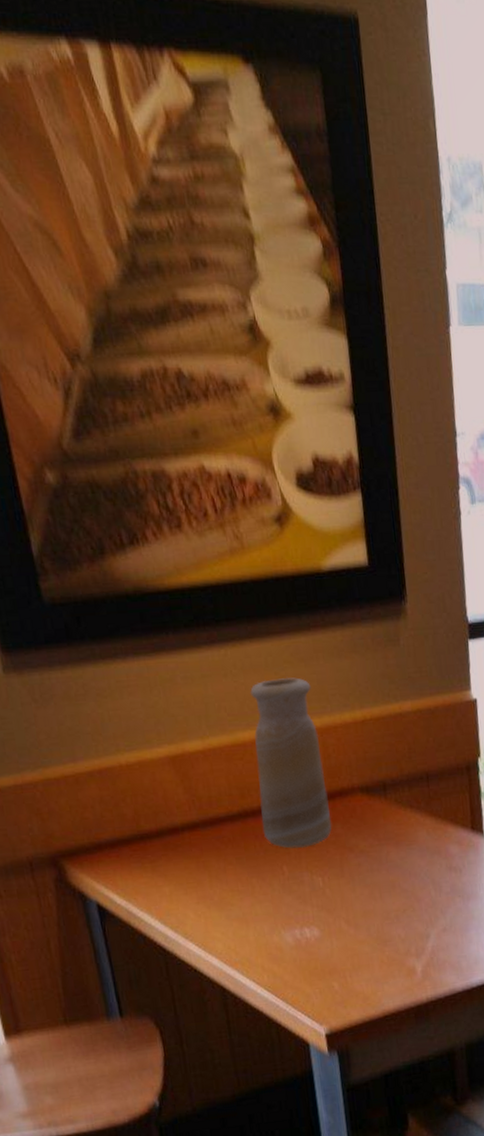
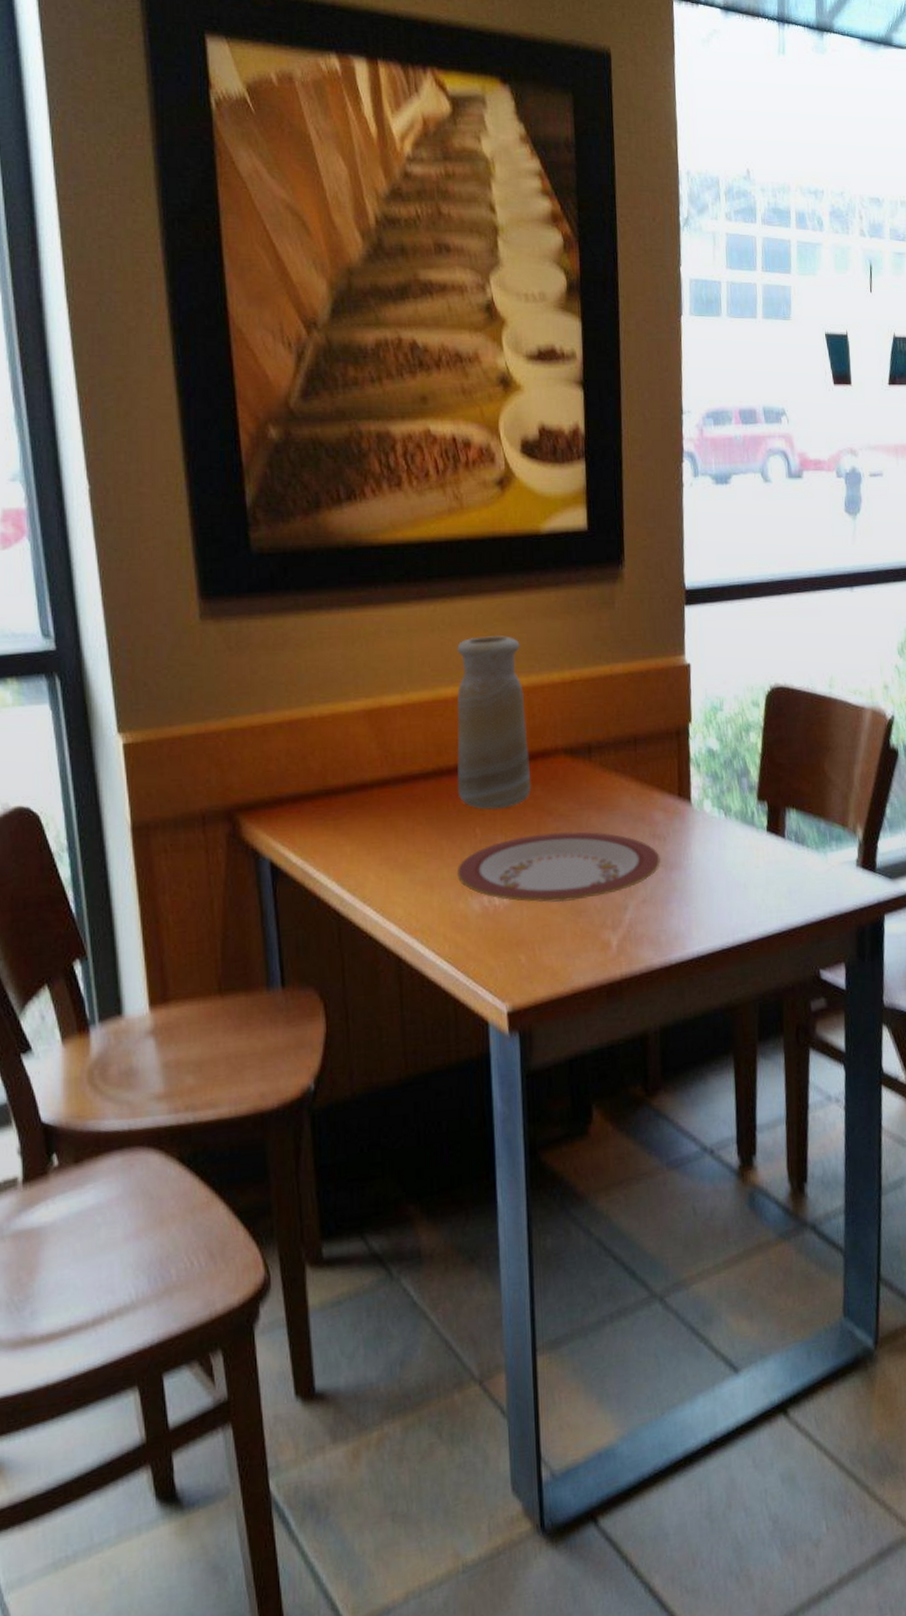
plate: none [268,866,458,934] -> present [456,831,660,903]

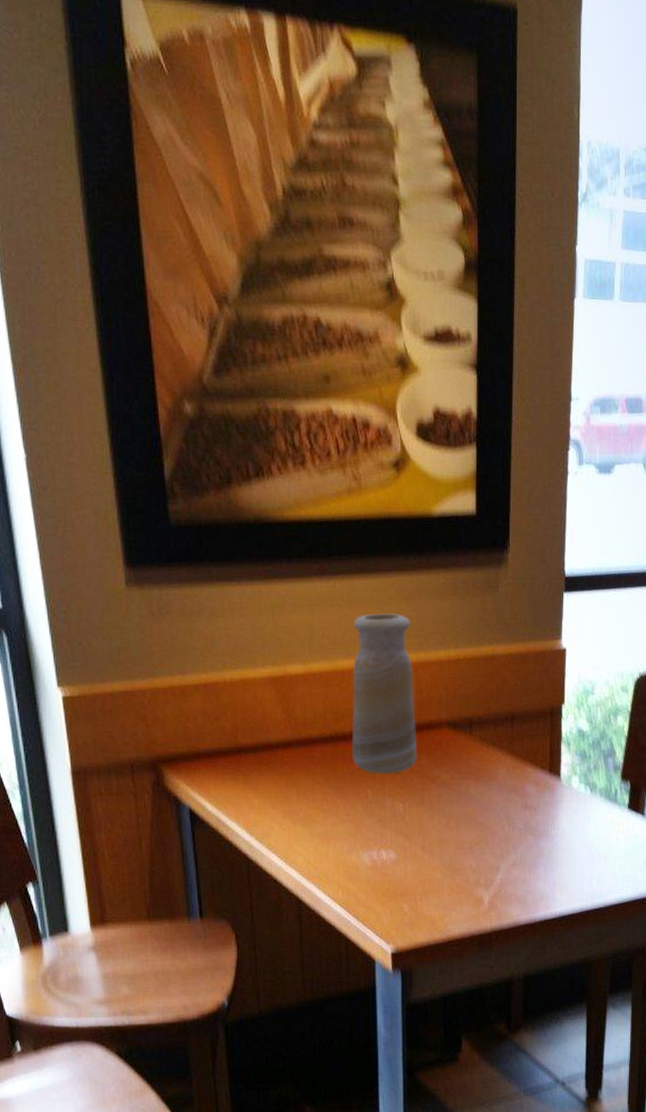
plate: present [456,831,660,903] -> none [350,797,530,861]

